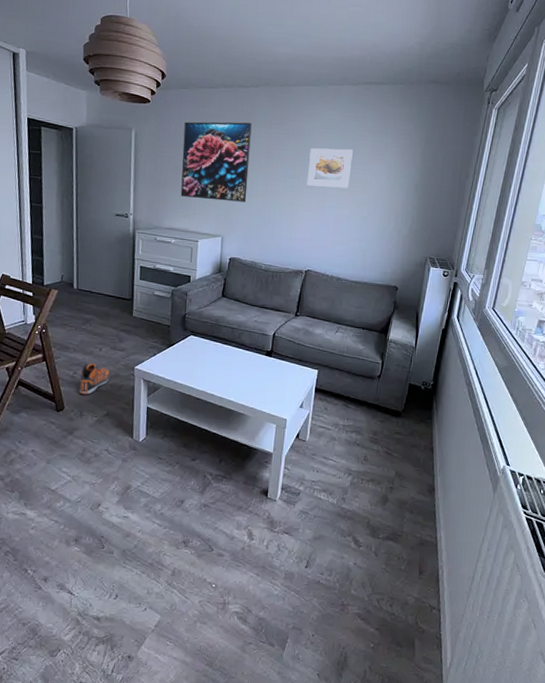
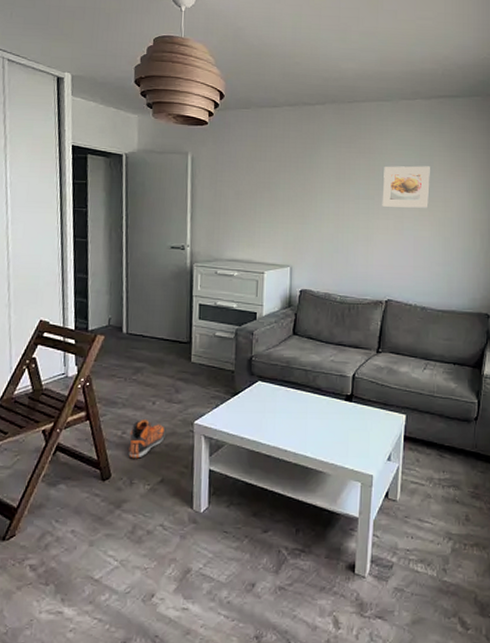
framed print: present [180,121,252,202] -> none [243,141,319,228]

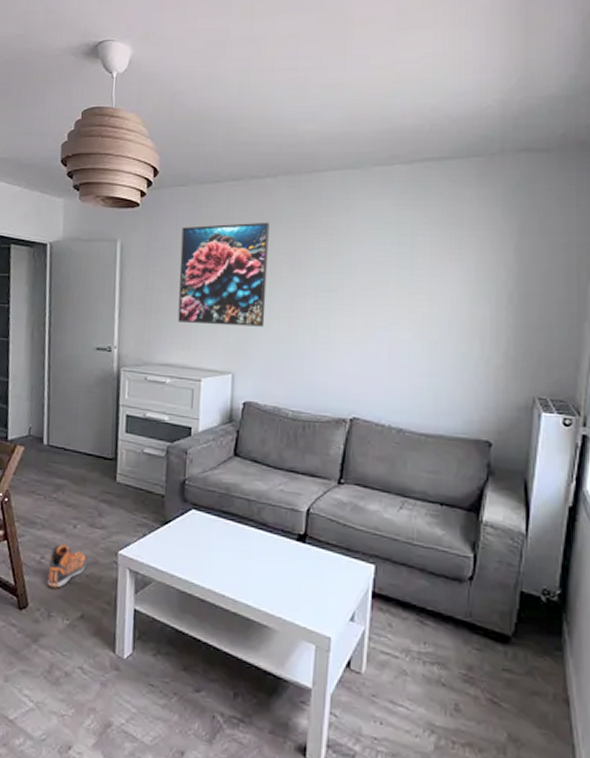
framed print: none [243,141,319,228] -> present [178,222,269,327]
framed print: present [382,166,431,208] -> none [347,249,413,303]

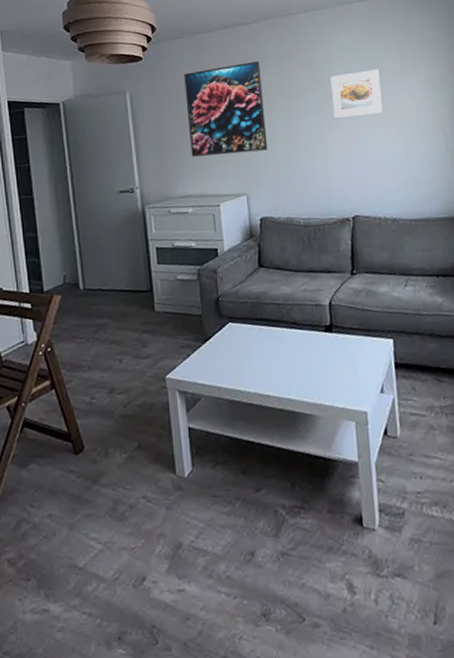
sneaker: present [47,544,87,588] -> none [99,381,137,426]
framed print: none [347,249,413,303] -> present [330,69,383,118]

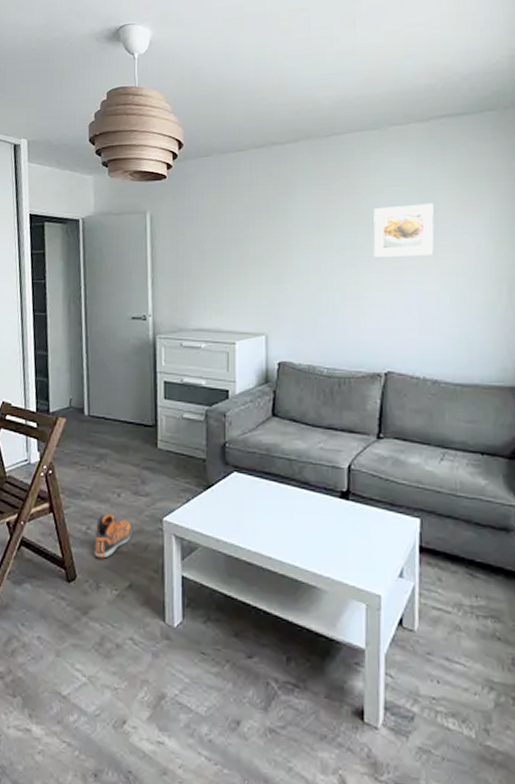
sneaker: none [99,381,137,426] -> present [94,514,132,559]
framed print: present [184,60,268,157] -> none [208,185,294,289]

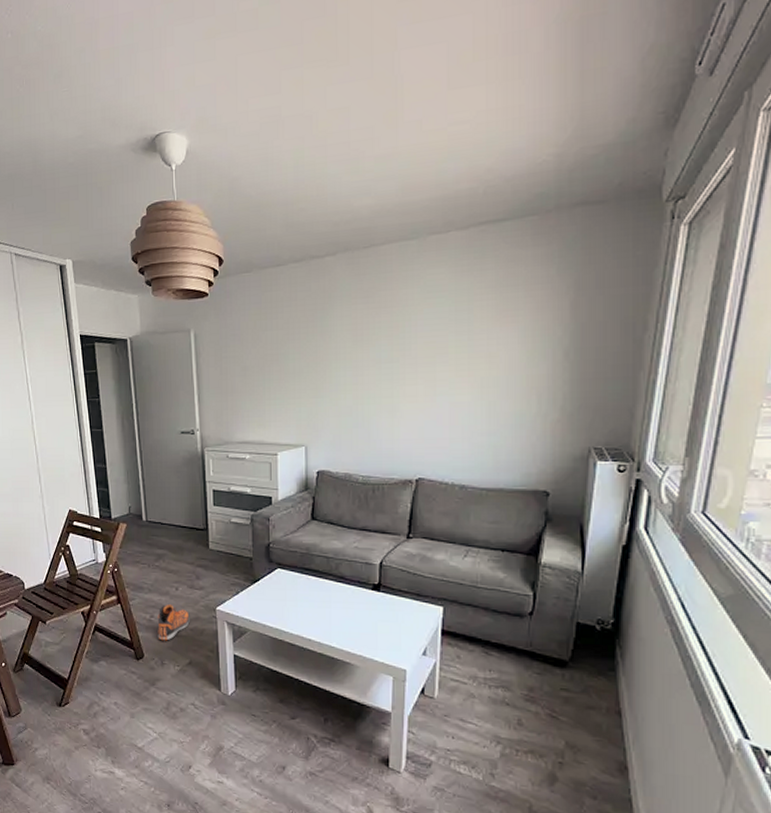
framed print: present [373,203,435,257] -> none [409,314,471,370]

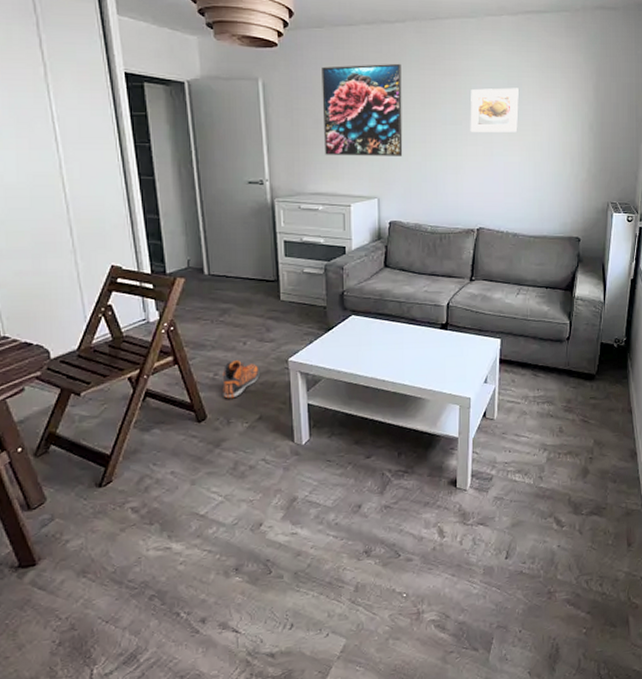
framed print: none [250,300,332,403] -> present [322,63,403,156]
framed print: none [409,314,471,370] -> present [470,88,520,132]

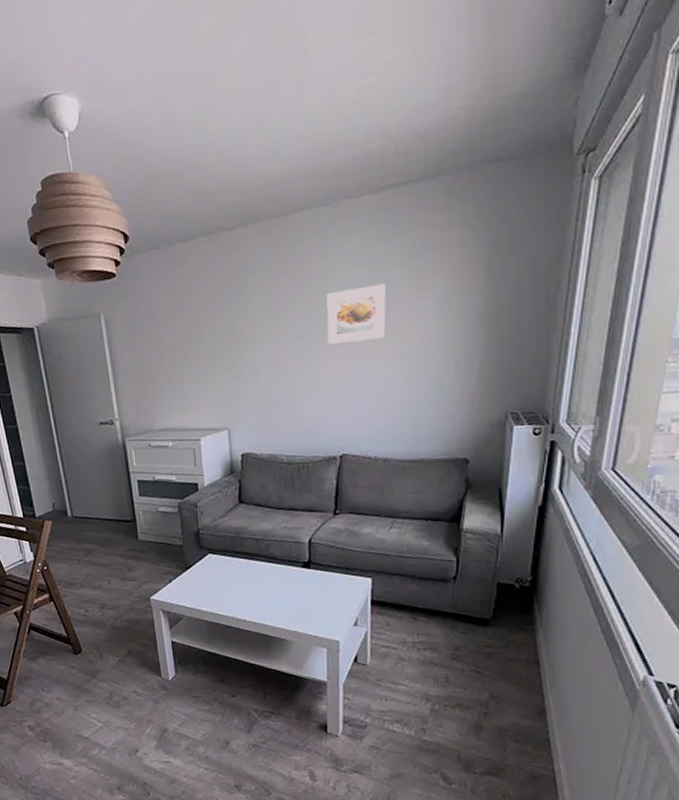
sneaker: present [222,360,260,399] -> none [92,598,125,634]
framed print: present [322,63,403,156] -> none [161,275,252,388]

